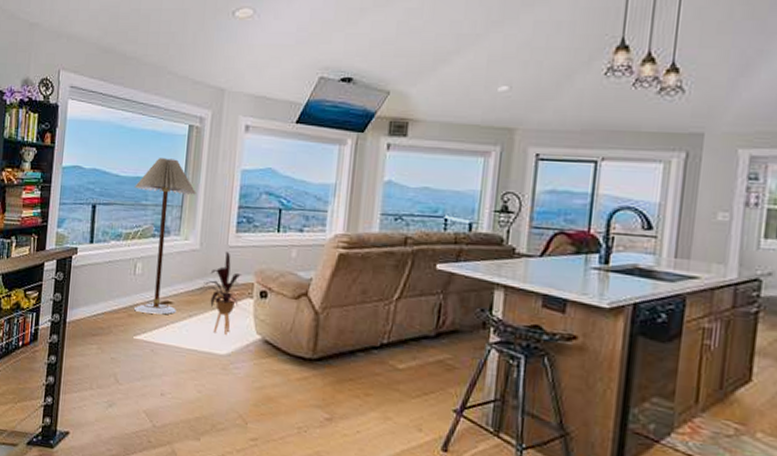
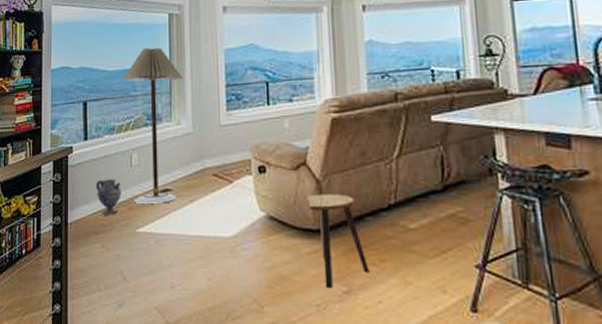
ceramic jug: none [97,283,123,320] -> present [96,179,121,215]
house plant: present [200,252,241,336] -> none [198,131,238,217]
stool: none [303,324,353,415] -> present [306,194,370,289]

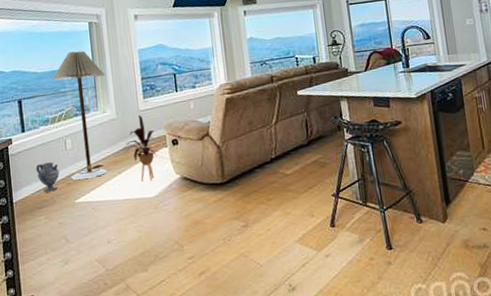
house plant: none [198,131,238,217] -> present [123,115,157,182]
stool: present [306,194,370,289] -> none [210,154,260,226]

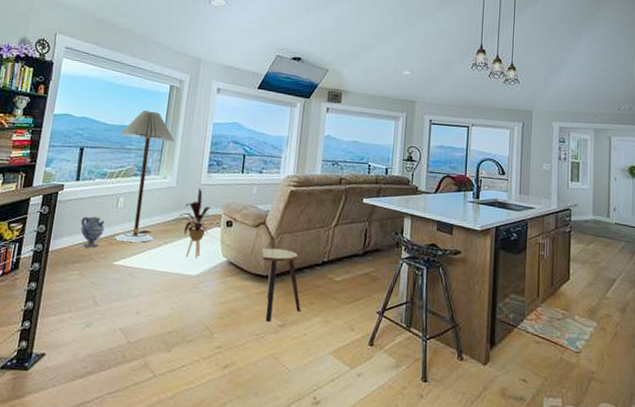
stool: none [210,154,260,226] -> present [261,247,301,323]

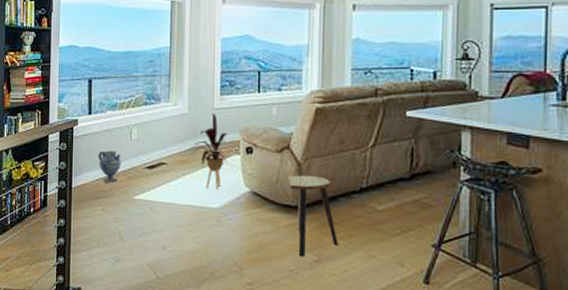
floor lamp: present [115,110,175,242] -> none [126,33,182,175]

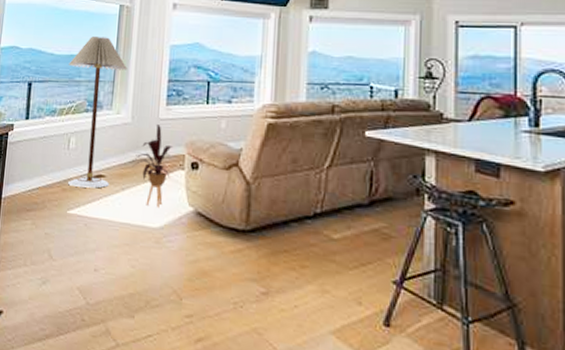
ceramic jug: present [98,150,121,183] -> none [32,159,57,194]
floor lamp: none [126,33,182,175] -> present [68,36,127,188]
stool: present [287,175,339,258] -> none [235,195,289,289]

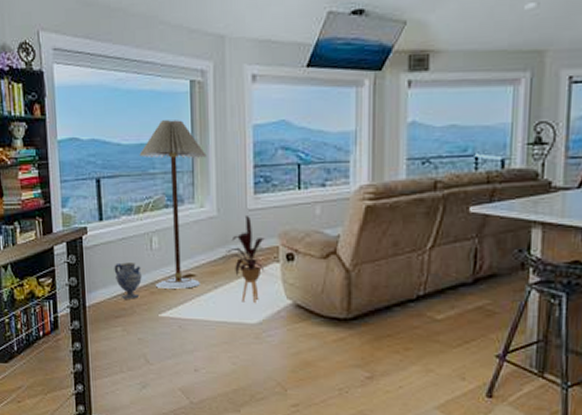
ceramic jug: none [32,159,57,194] -> present [114,262,142,299]

